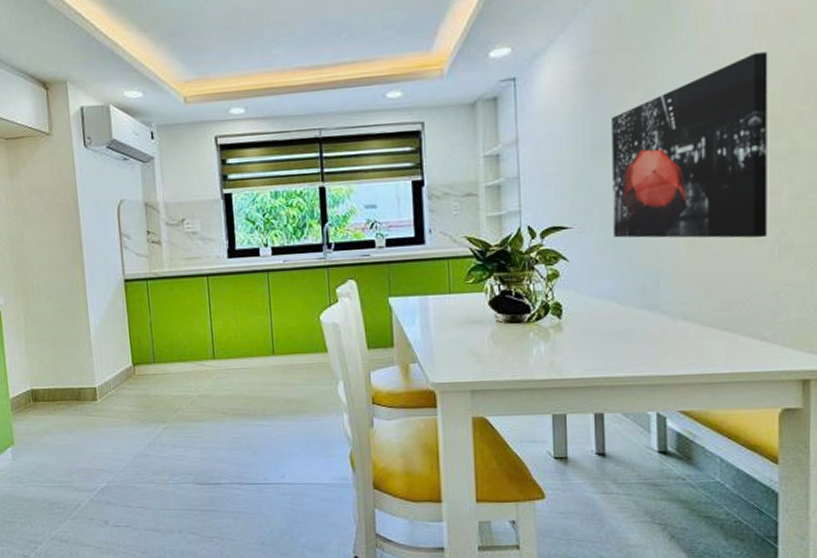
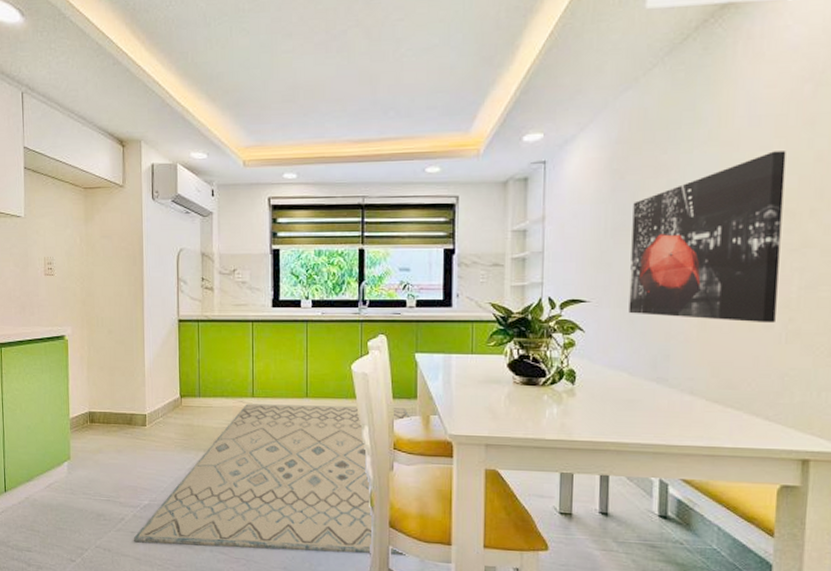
rug: none [92,358,393,530] -> present [133,404,412,555]

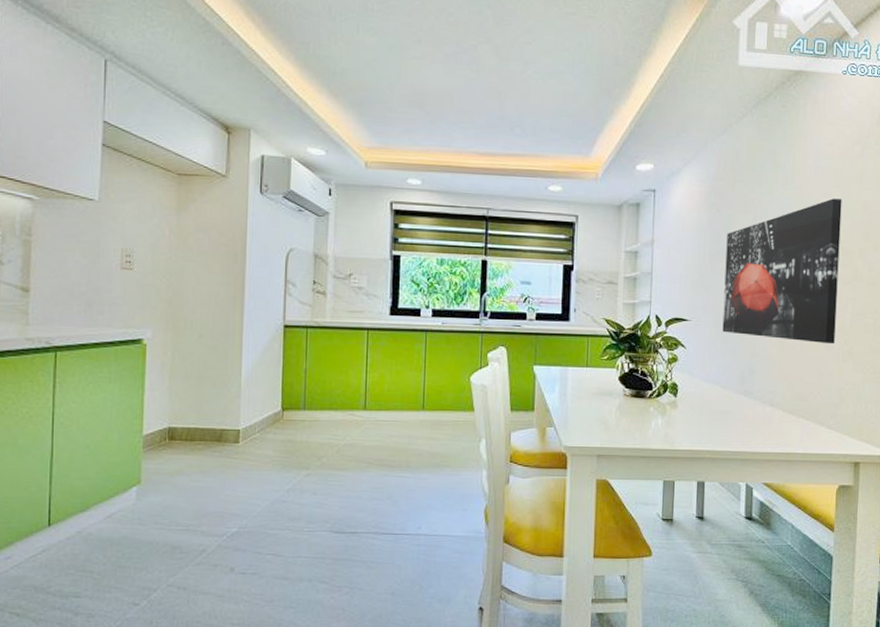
rug: present [133,404,412,555] -> none [216,417,528,577]

